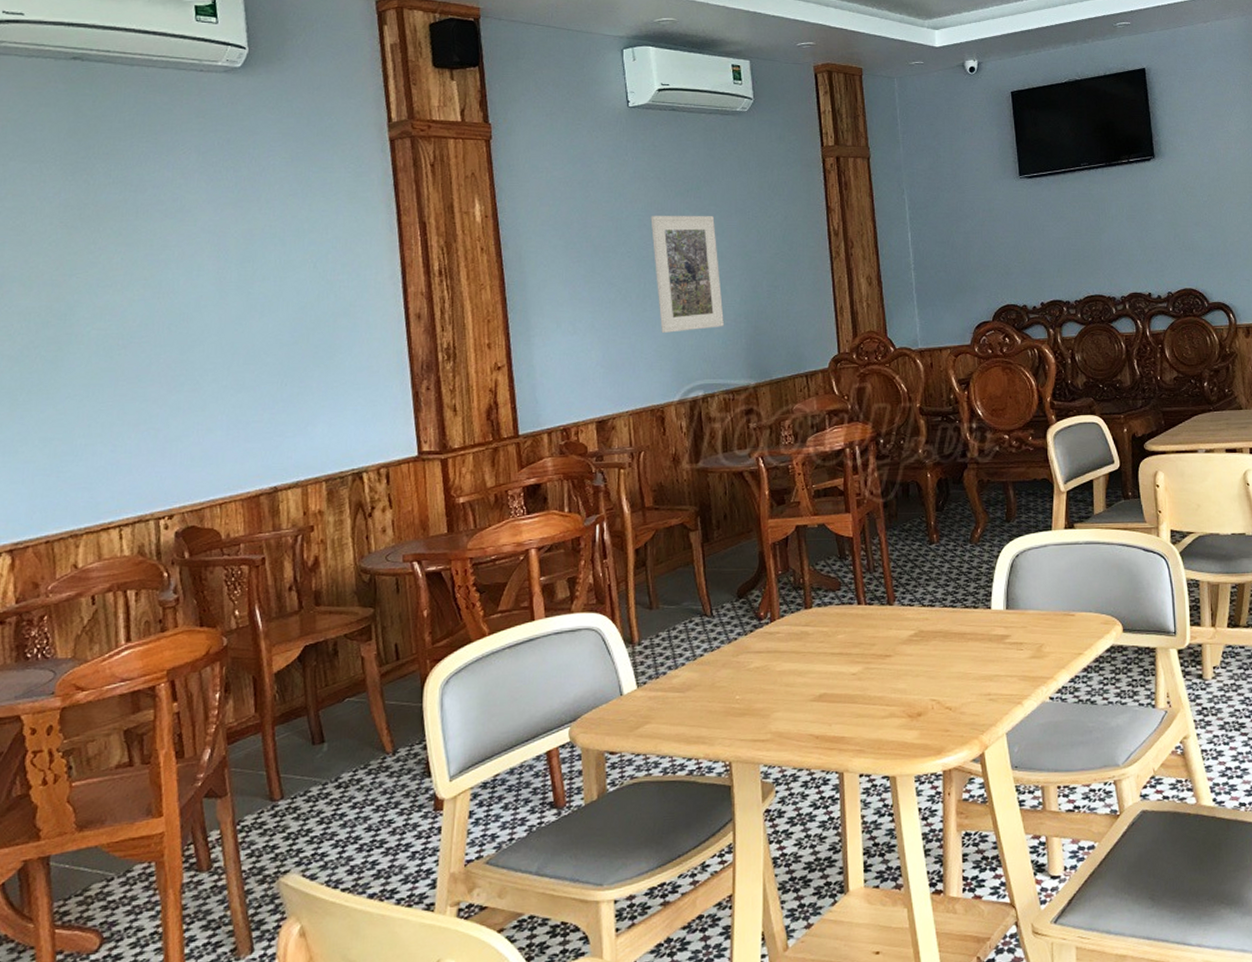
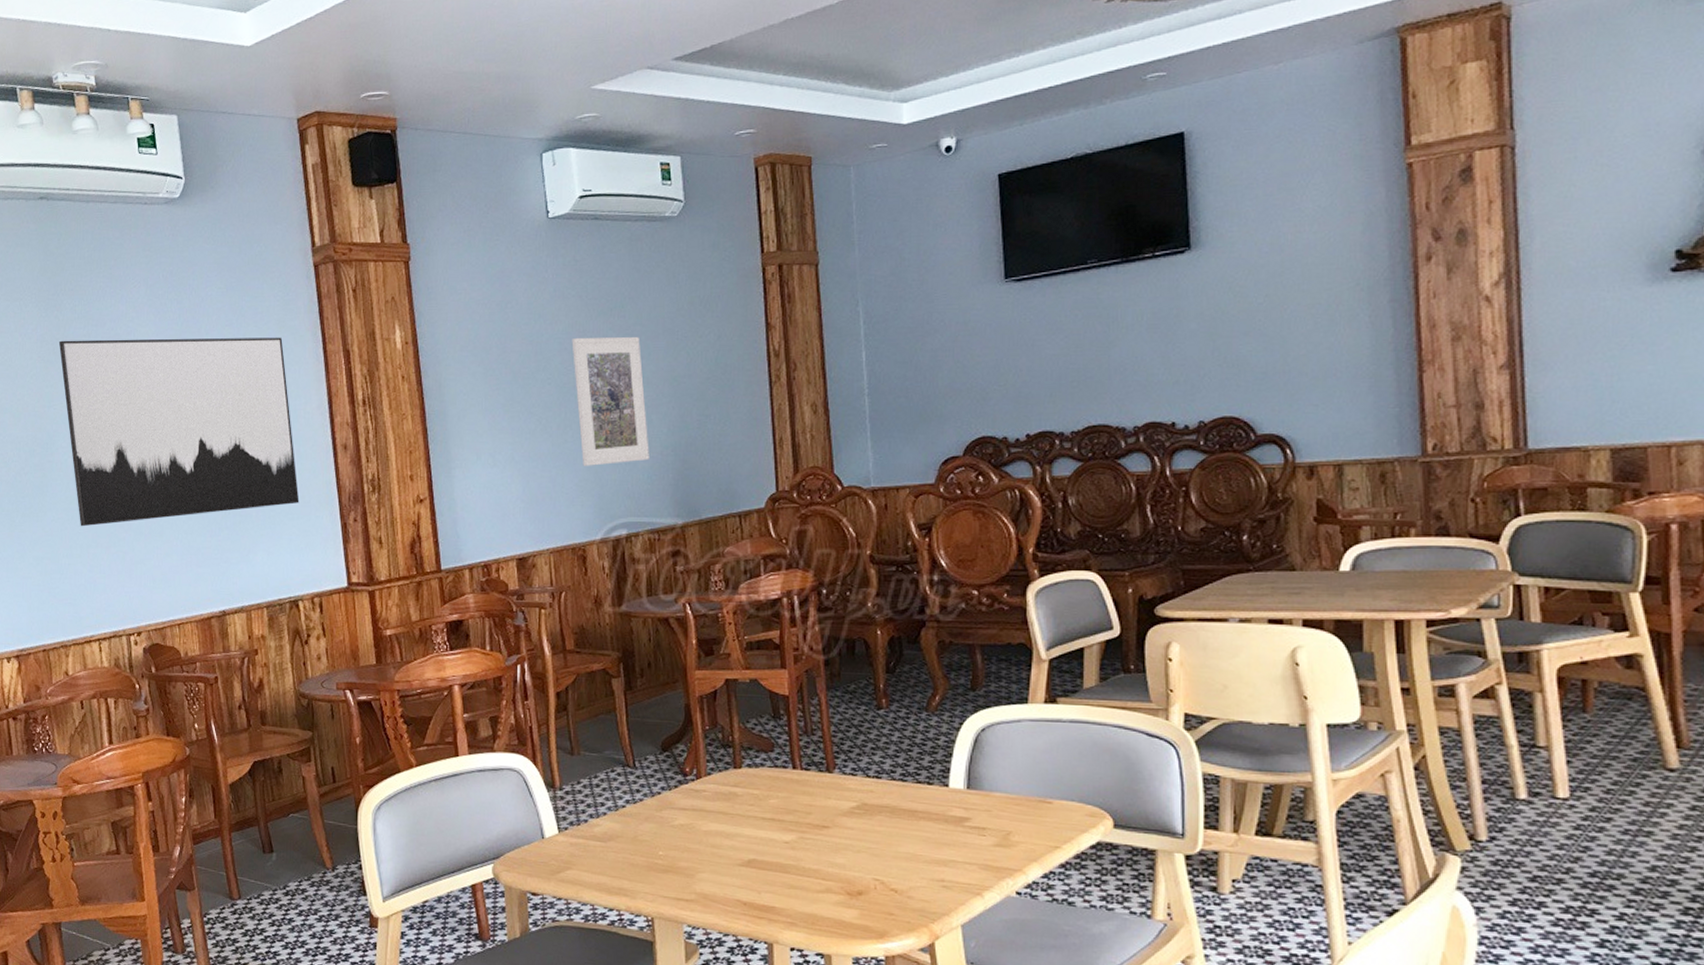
wall art: none [86,205,367,404] -> present [58,337,300,527]

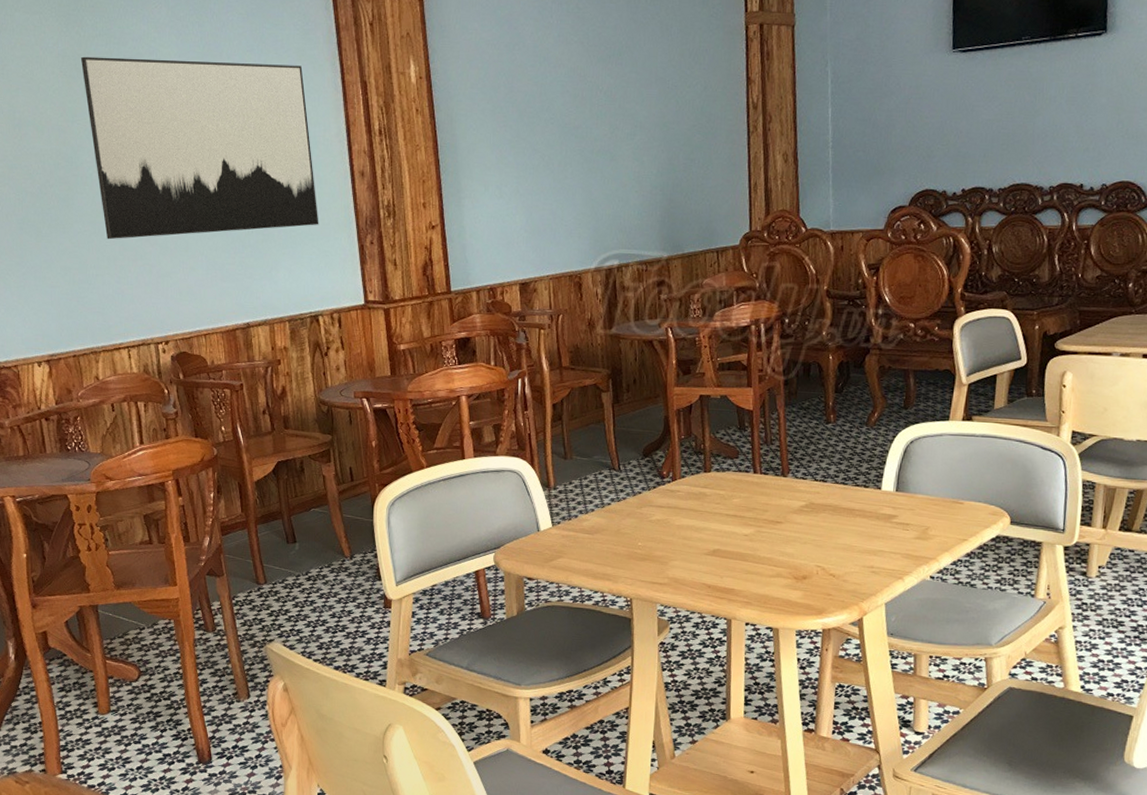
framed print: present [571,337,649,466] -> none [573,82,640,201]

